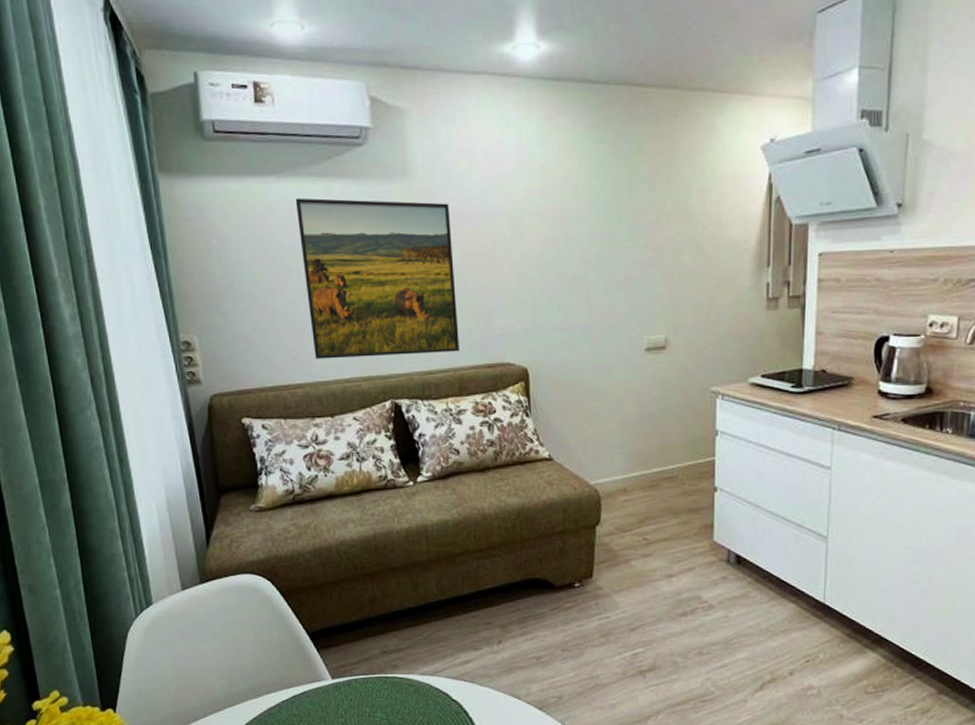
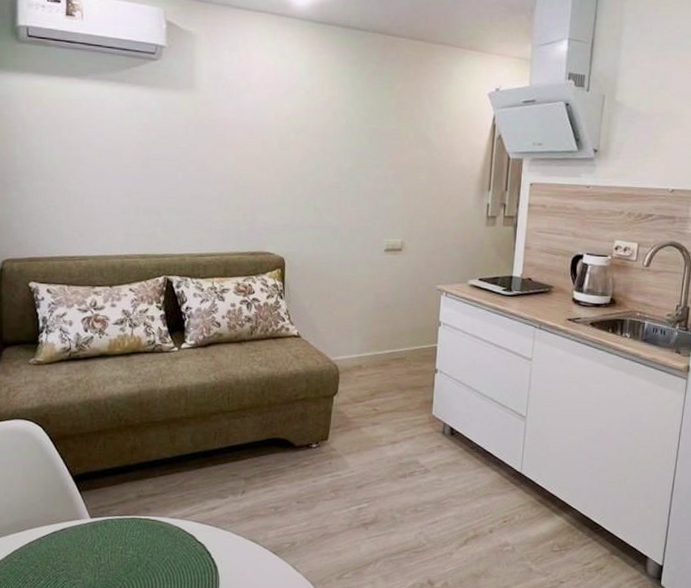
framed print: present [295,198,459,359] -> none [94,98,228,240]

